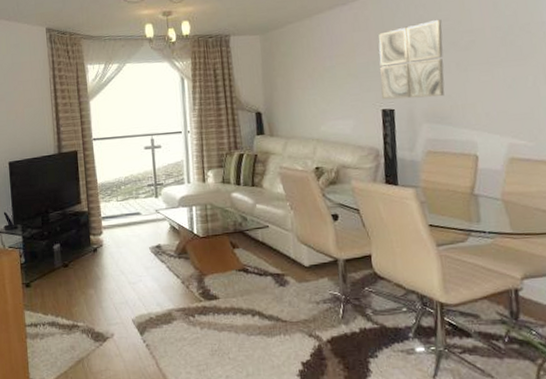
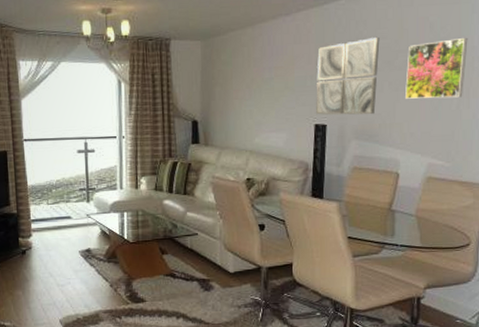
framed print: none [473,13,538,79] -> present [405,37,468,99]

